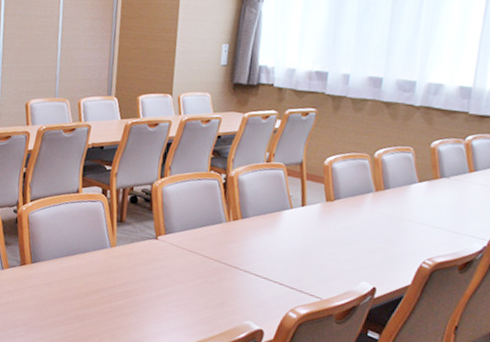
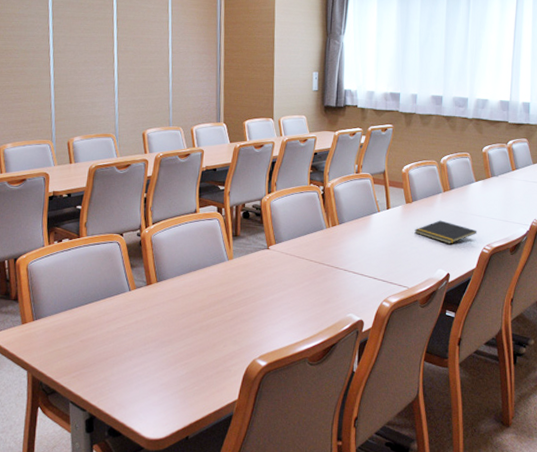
notepad: none [334,224,416,254] -> present [414,220,477,244]

